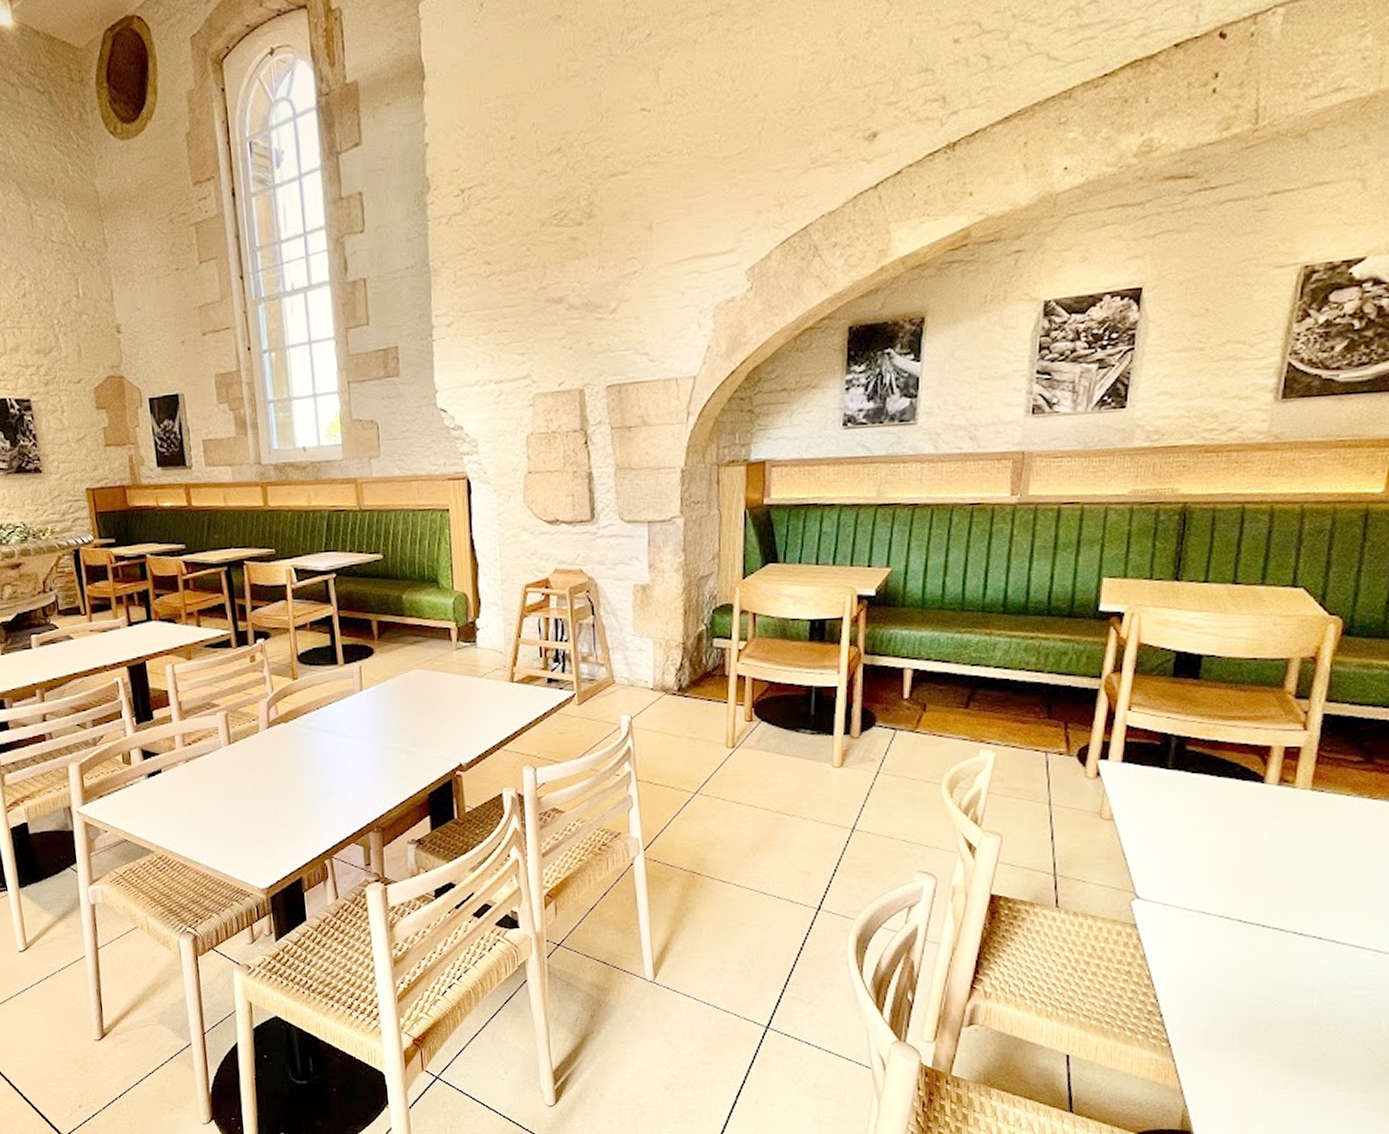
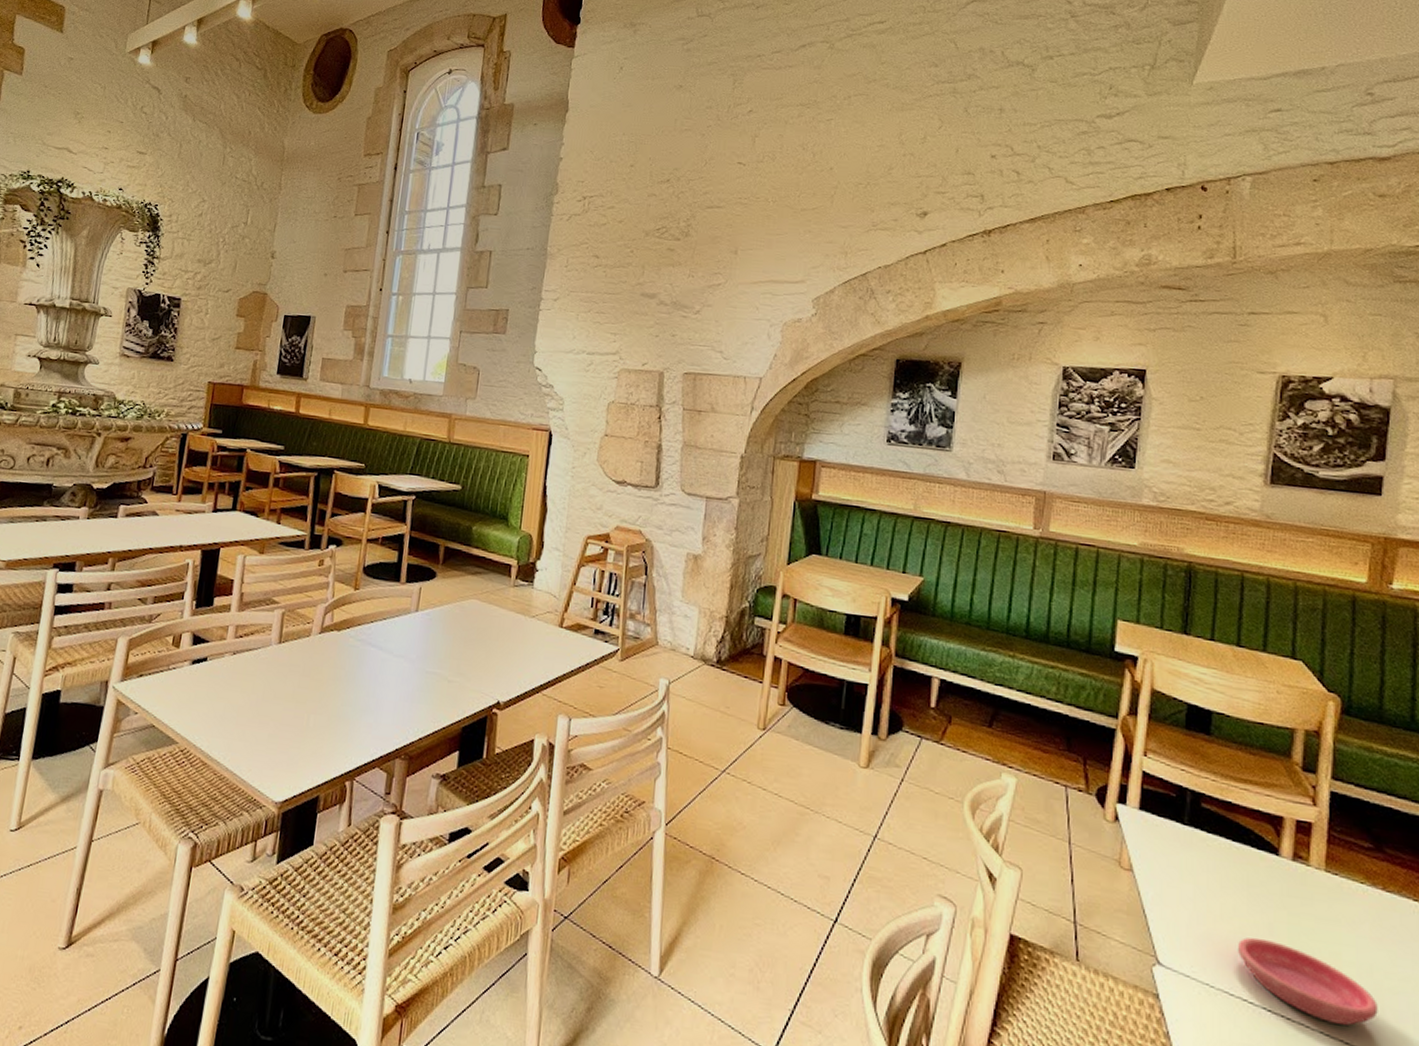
saucer: none [1217,860,1353,923] -> present [1238,937,1378,1026]

